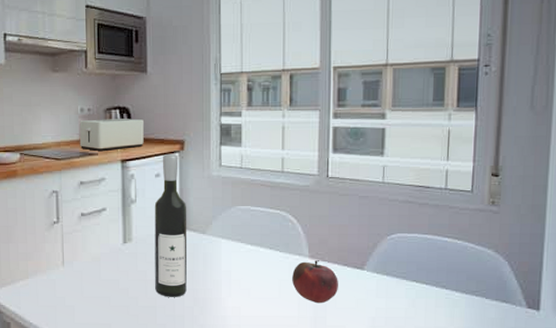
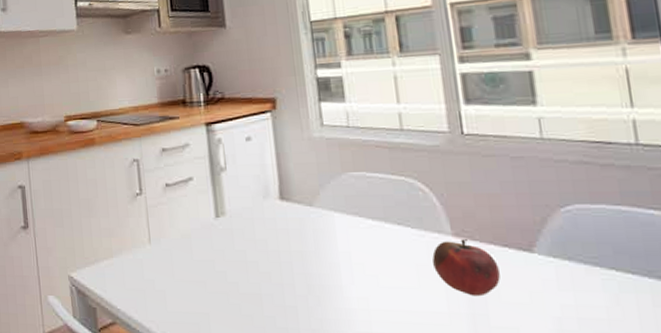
toaster: present [79,118,145,152] -> none [157,77,229,115]
bottle: present [154,154,187,297] -> none [247,114,297,283]

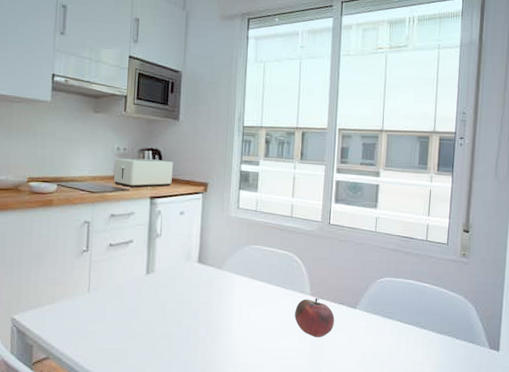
toaster: none [157,77,229,115] -> present [113,158,174,188]

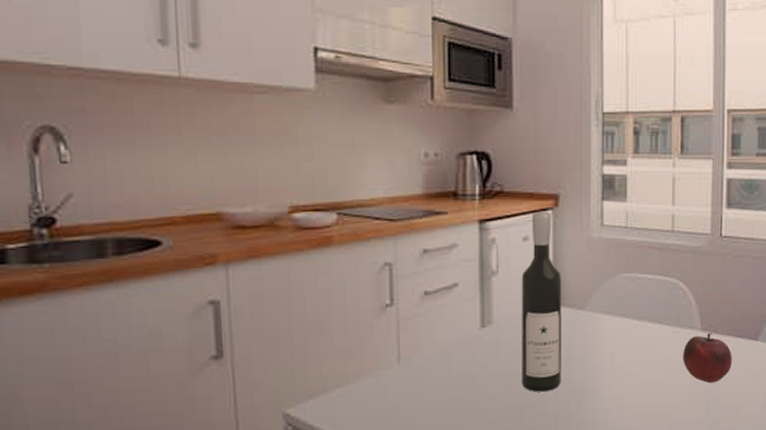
toaster: present [113,158,174,188] -> none [422,166,510,210]
bottle: none [172,194,207,327] -> present [521,212,562,392]

